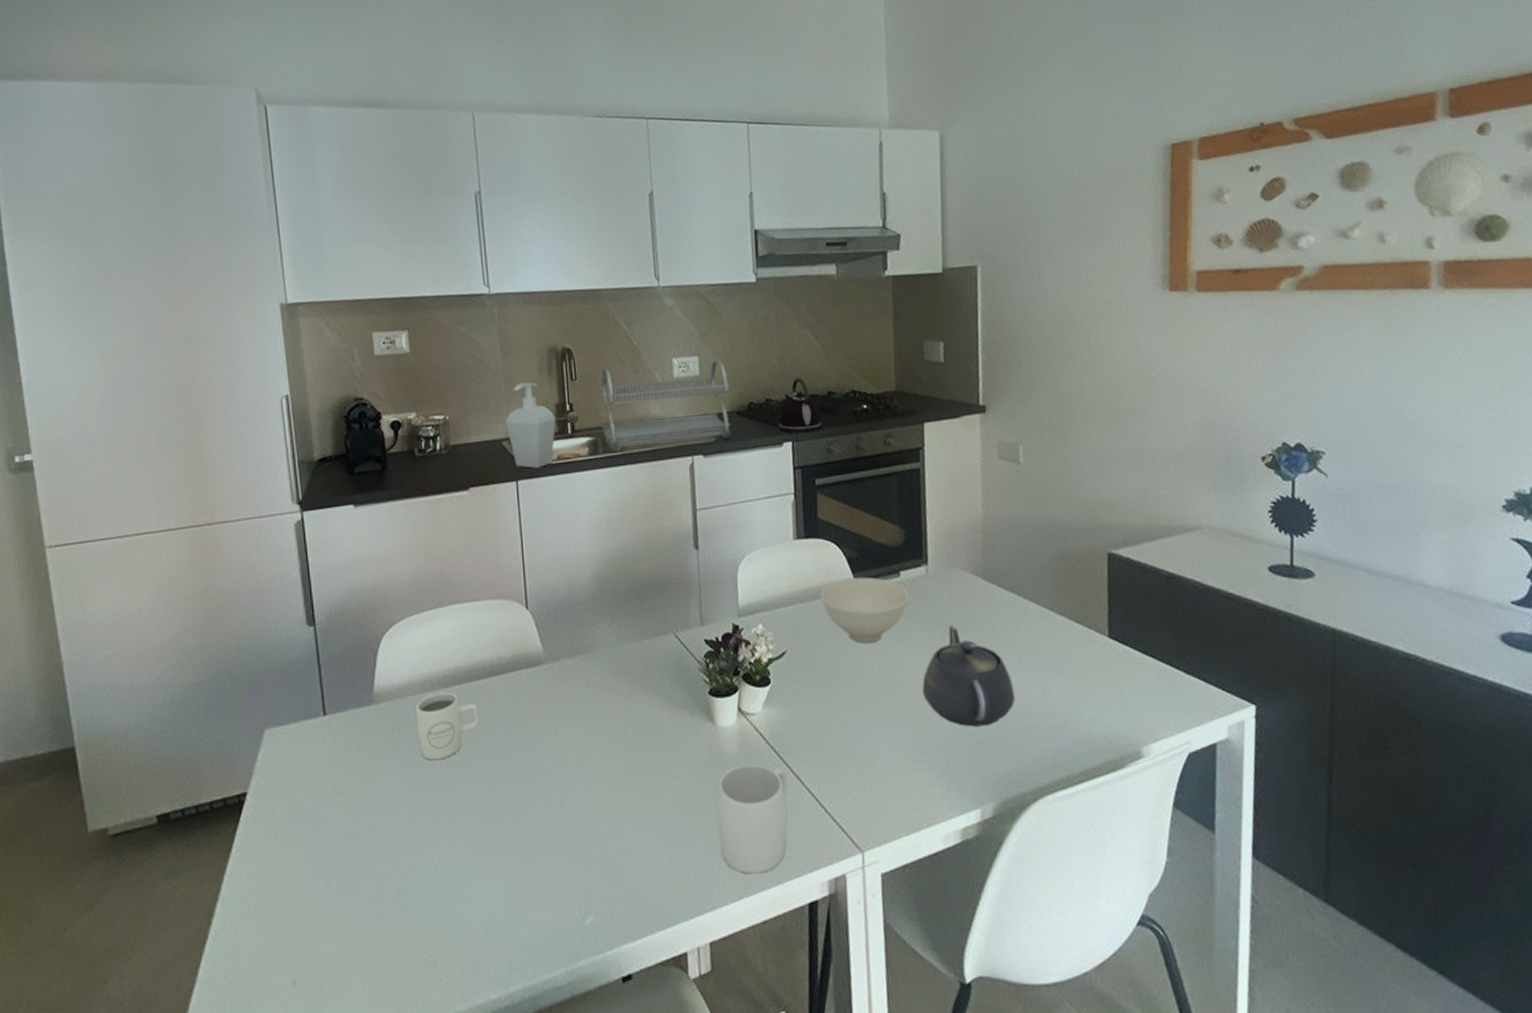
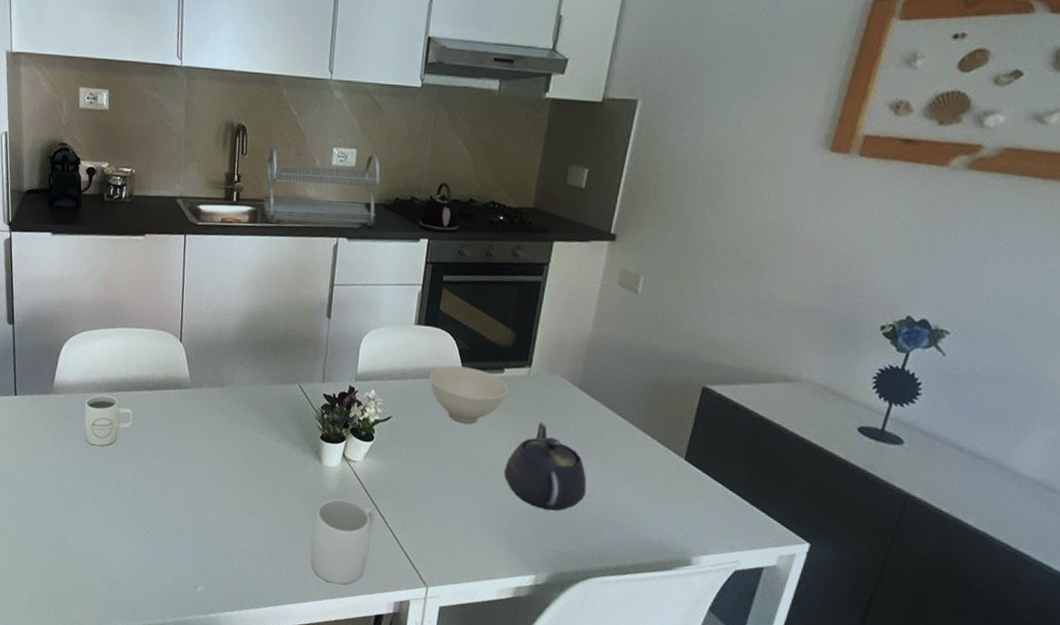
soap bottle: present [505,382,556,468] -> none [181,150,225,226]

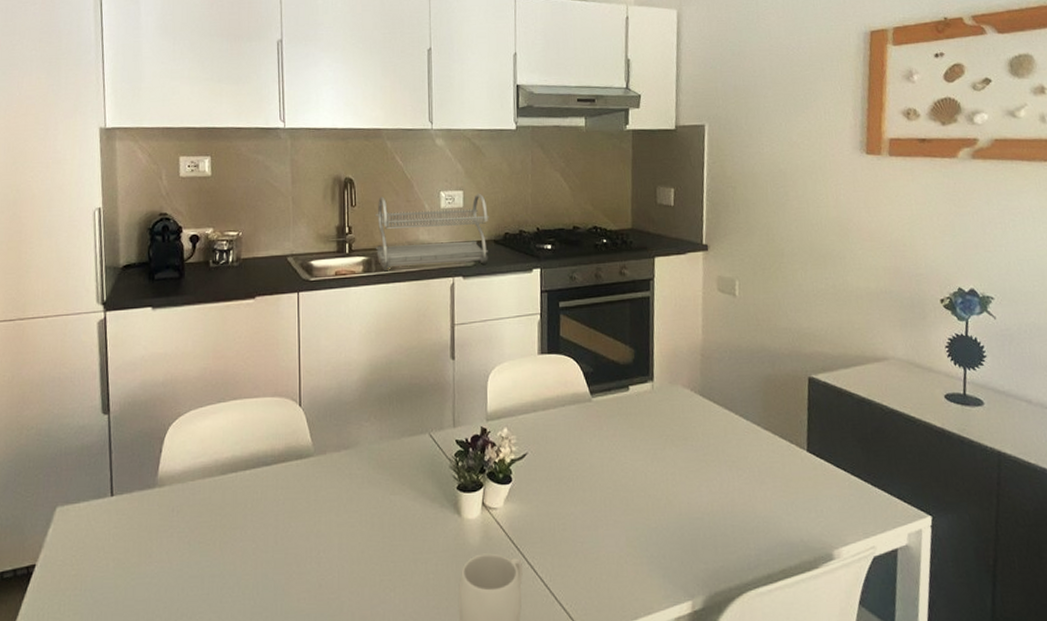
mug: present [83,394,134,447] -> none [194,478,252,541]
kettle: present [419,182,459,234] -> none [530,213,568,262]
bowl: present [430,365,509,424] -> none [559,390,637,449]
teapot: present [504,422,587,511] -> none [645,435,725,527]

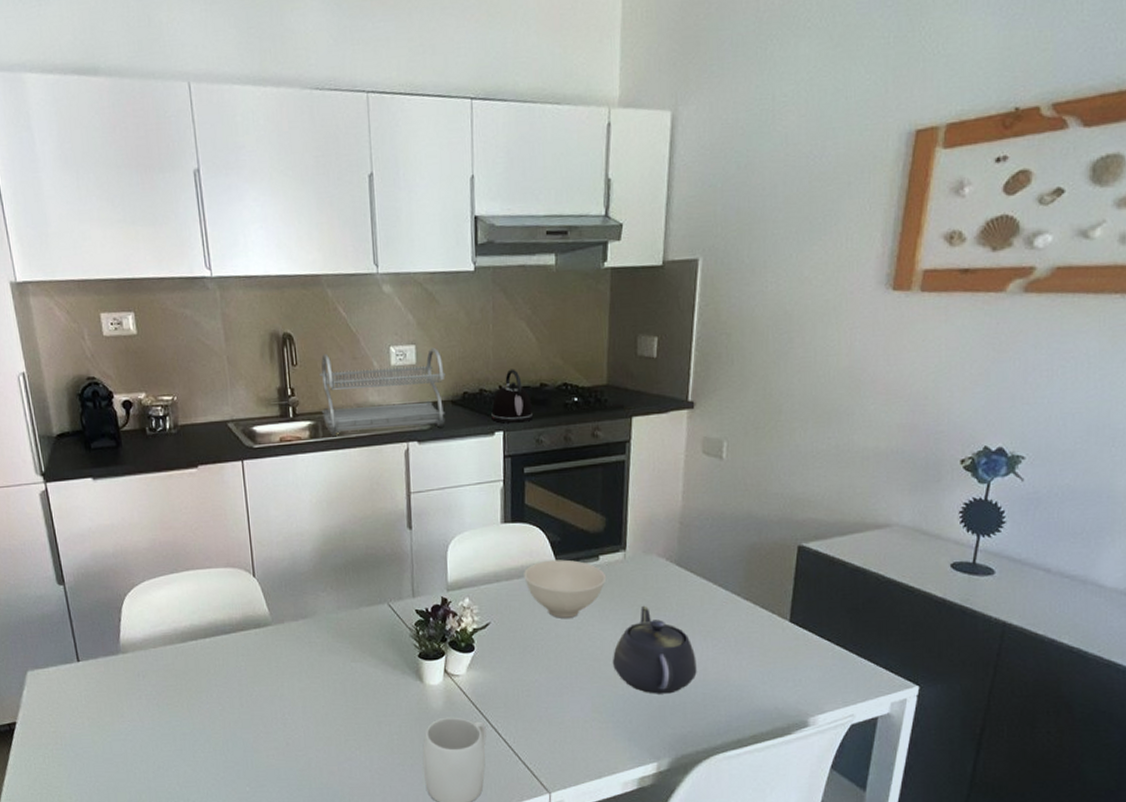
kettle: none [530,213,568,262] -> present [491,369,534,424]
bowl: none [559,390,637,449] -> present [524,559,607,618]
teapot: none [645,435,725,527] -> present [613,605,697,694]

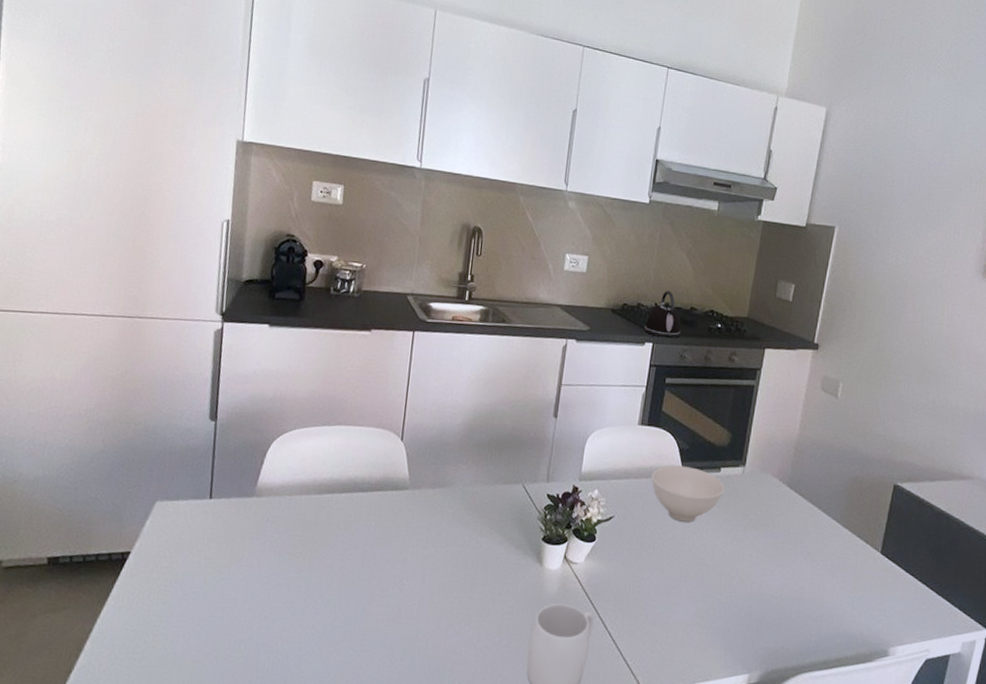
dish rack: present [319,347,446,437] -> none [494,250,610,331]
teapot: present [613,605,697,694] -> none [720,519,796,608]

